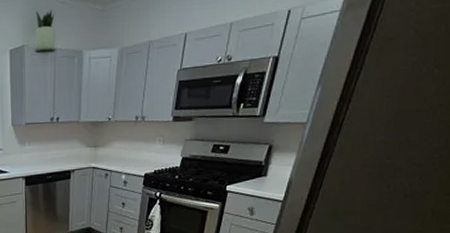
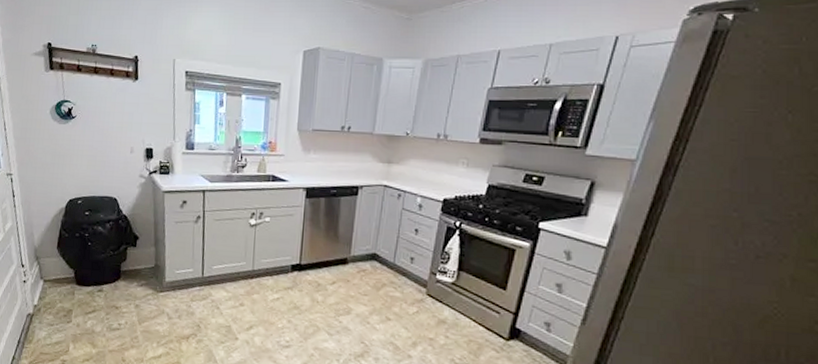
planter: present [33,9,57,55] -> none [329,14,356,59]

